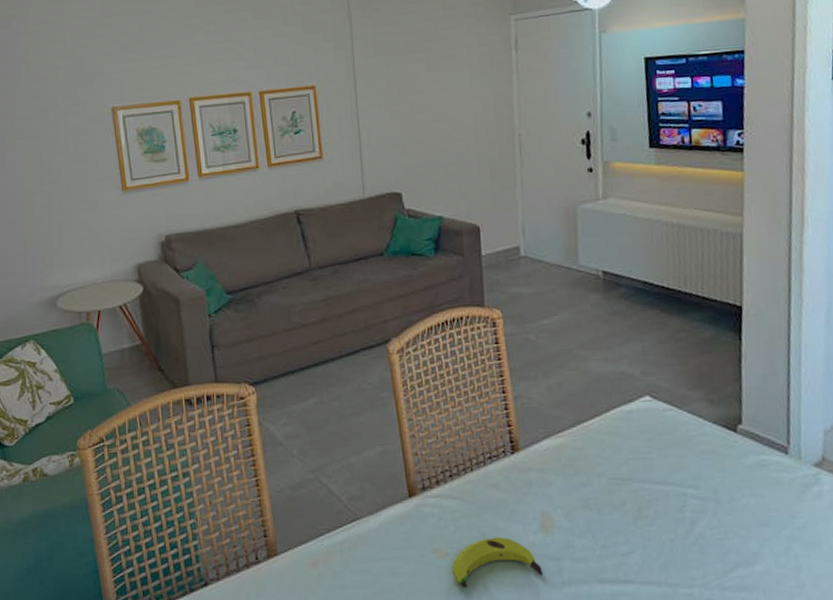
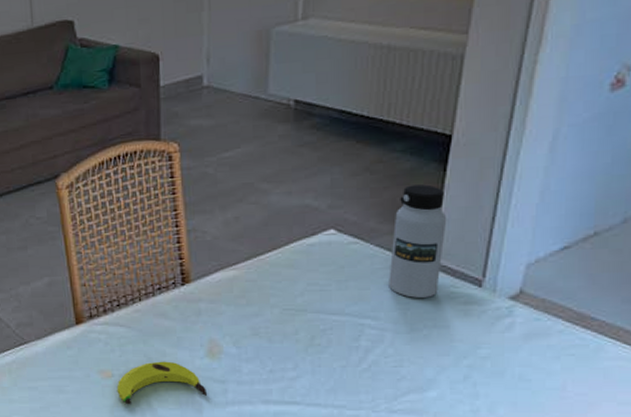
water bottle: none [702,352,750,466] -> present [389,184,447,298]

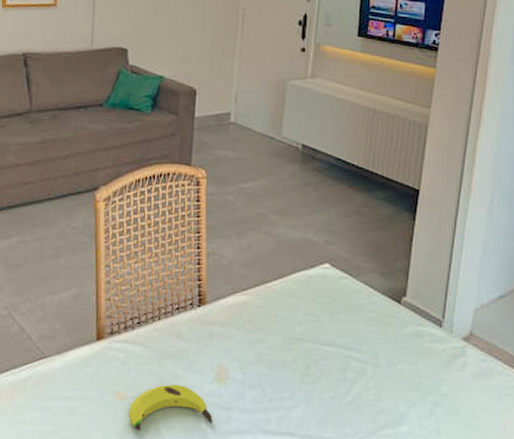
water bottle: present [389,184,447,298] -> none [371,230,416,334]

